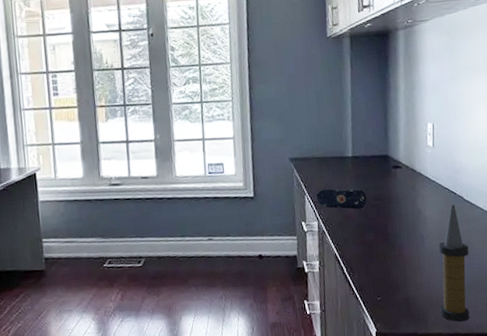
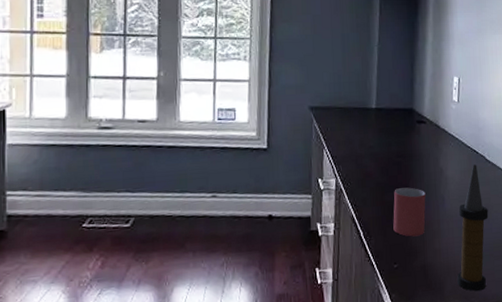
pencil case: present [316,188,368,210] -> none [335,142,390,167]
mug: none [374,227,406,273] -> present [393,187,426,237]

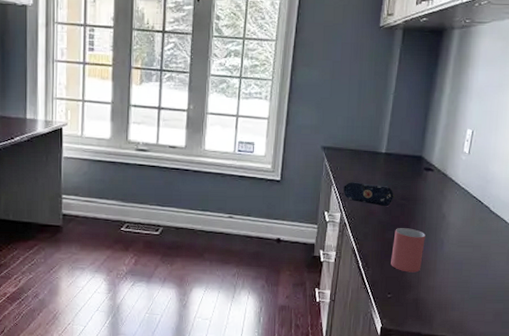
pencil case: none [335,142,390,167] -> present [343,182,395,207]
candle: present [456,163,489,292] -> none [446,213,486,328]

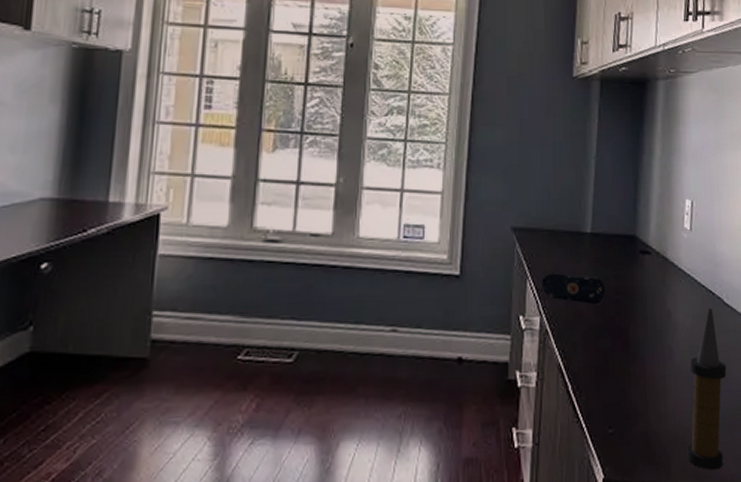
mug: present [391,228,425,273] -> none [608,332,650,395]
candle: none [446,213,486,328] -> present [686,307,727,471]

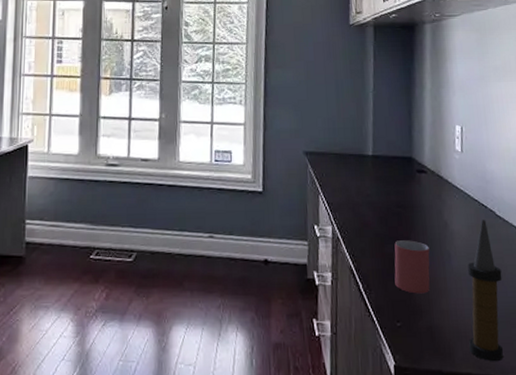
pencil case: present [541,273,607,305] -> none [331,189,389,217]
mug: none [608,332,650,395] -> present [394,240,430,294]

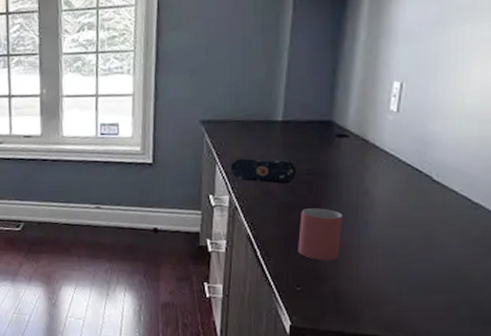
pencil case: none [331,189,389,217] -> present [230,158,298,185]
candle: present [467,218,503,362] -> none [377,184,430,326]

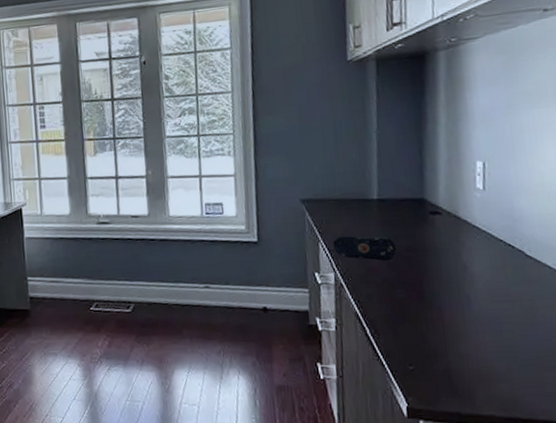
mug: present [298,208,343,261] -> none [405,284,447,338]

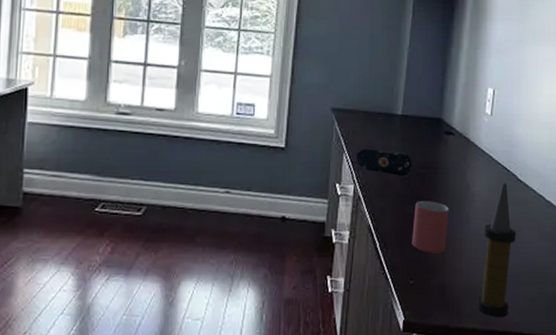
mug: none [405,284,447,338] -> present [412,201,449,253]
candle: none [490,259,533,405] -> present [476,182,516,318]

